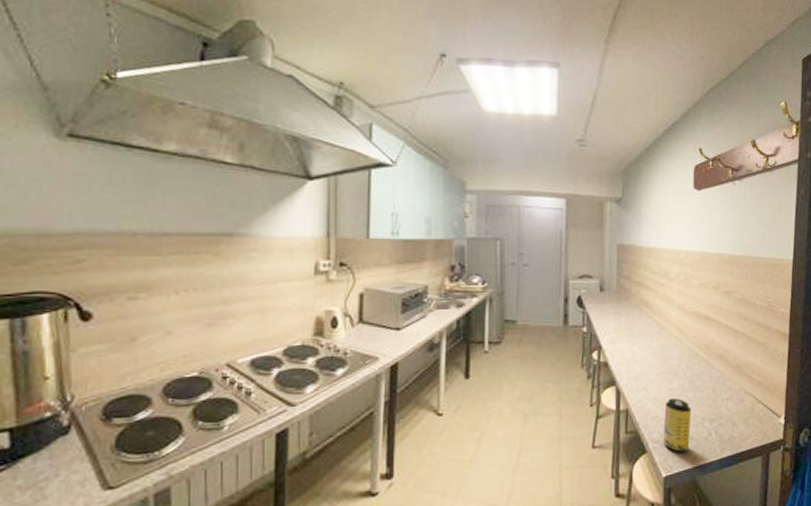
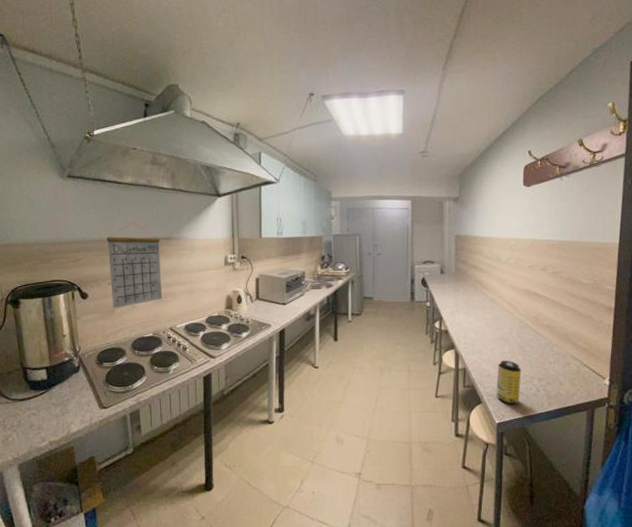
calendar: none [129,208,218,336] -> present [106,222,163,309]

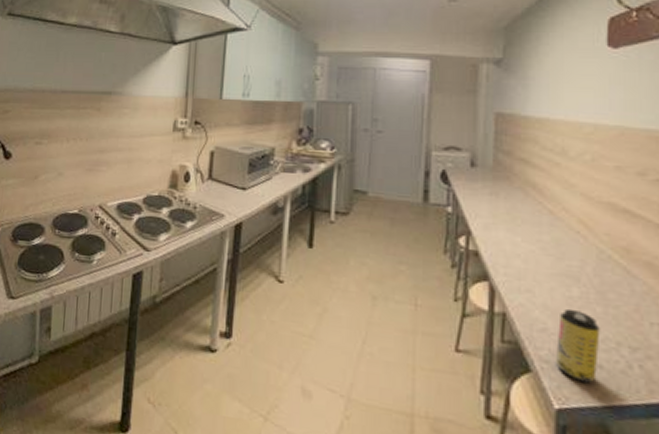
calendar: present [106,222,163,309] -> none [36,70,100,174]

